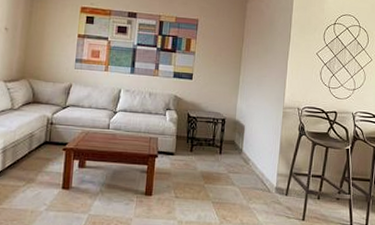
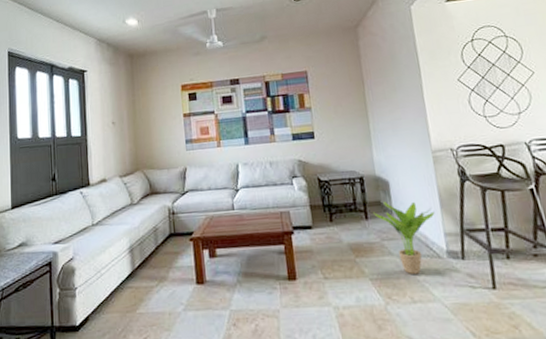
potted plant: none [227,141,274,203] -> present [373,201,435,275]

